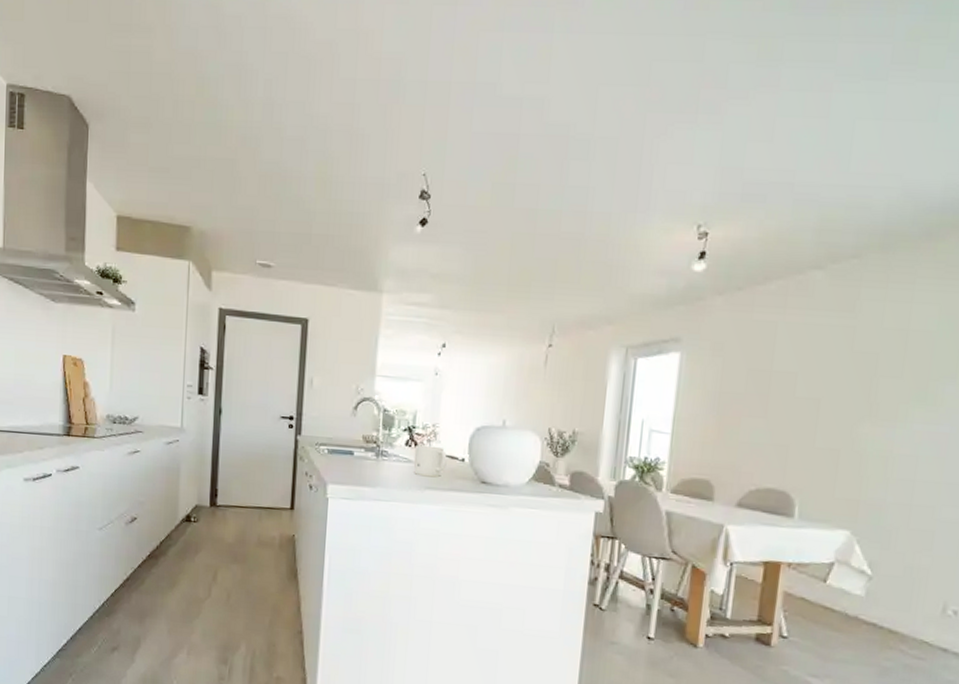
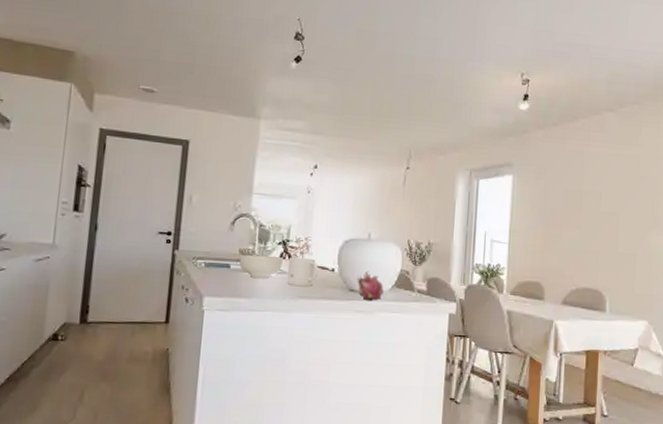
bowl: none [363,440,409,467] -> present [239,254,283,278]
fruit: none [490,462,521,495] -> present [357,271,385,302]

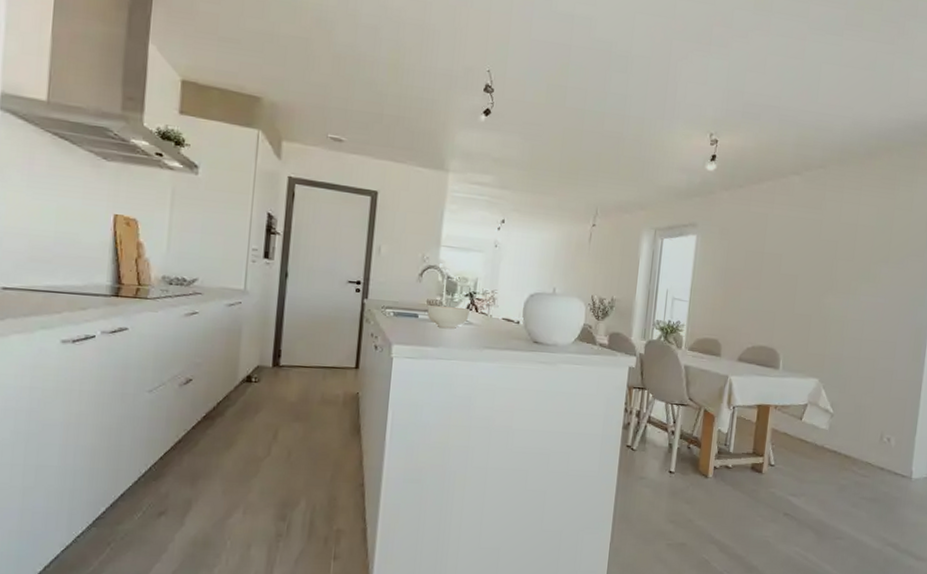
mug: present [287,257,319,287] -> none [473,308,504,338]
fruit: present [357,271,385,302] -> none [541,324,568,353]

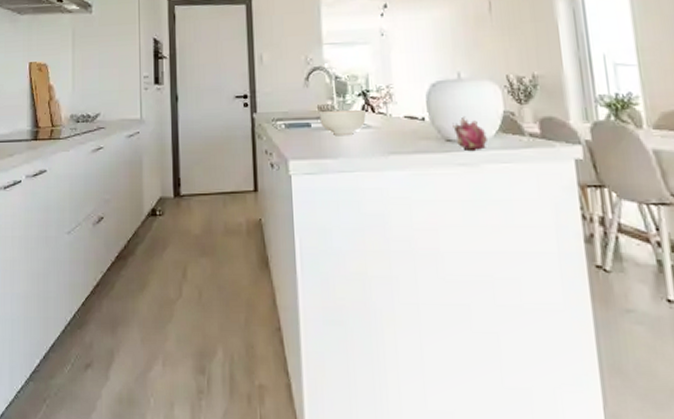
fruit: none [541,324,568,353] -> present [452,116,489,152]

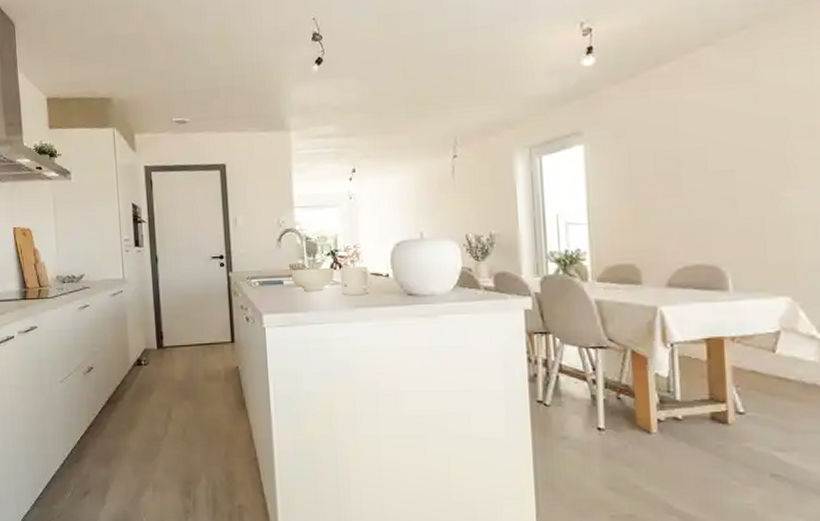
mug: none [371,108,407,141] -> present [339,266,372,296]
fruit: present [452,116,489,152] -> none [414,272,447,304]

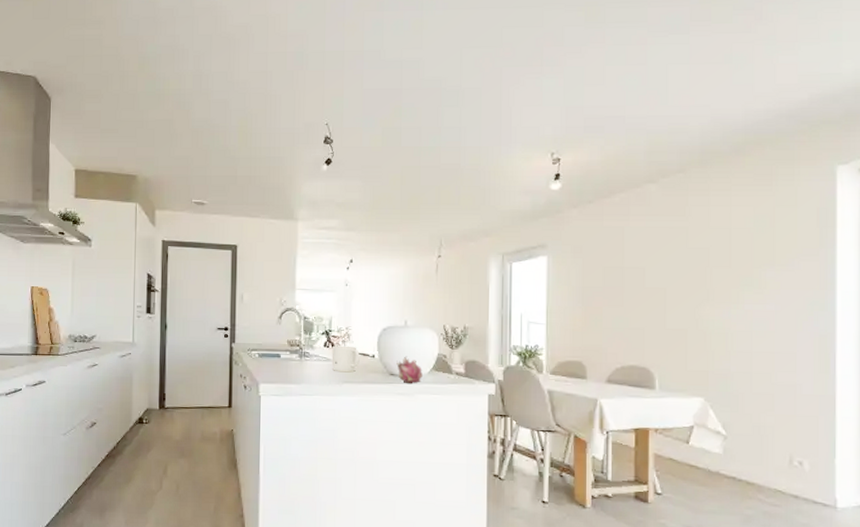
bowl: present [291,267,334,291] -> none [288,344,327,366]
fruit: none [414,272,447,304] -> present [396,356,424,384]

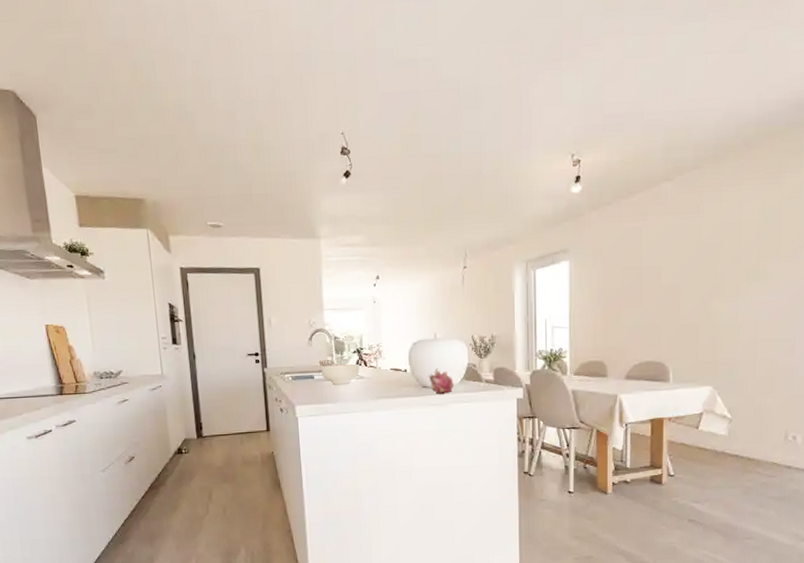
bowl: none [288,344,327,366] -> present [321,364,360,385]
mug: present [331,345,360,373] -> none [364,362,392,389]

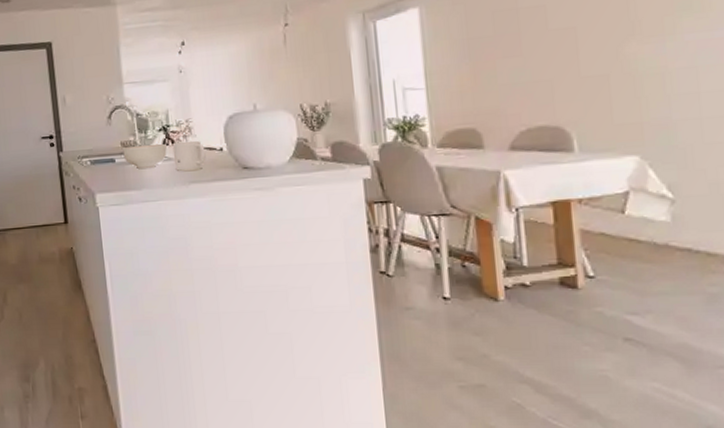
mug: none [364,362,392,389] -> present [172,140,206,172]
fruit: present [428,368,455,395] -> none [249,145,283,177]

